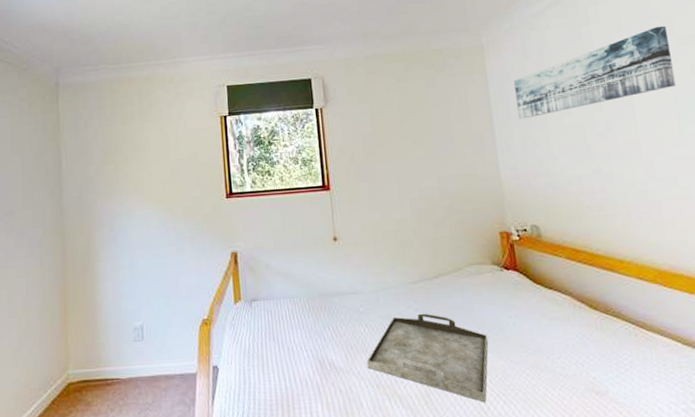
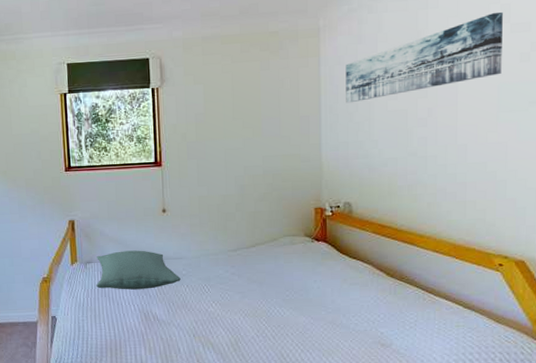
pillow: none [263,284,358,332] -> present [96,250,181,290]
serving tray: present [366,313,489,403] -> none [186,276,294,351]

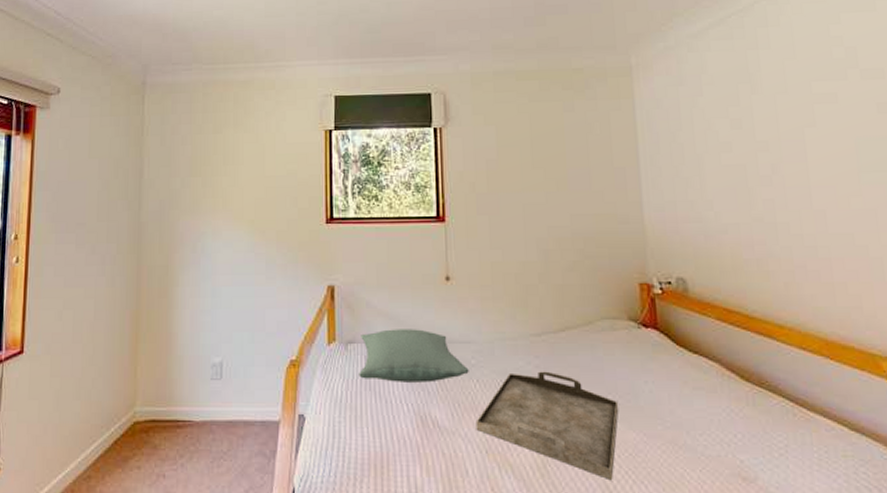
serving tray: none [186,276,294,351] -> present [476,371,619,481]
wall art: present [345,11,503,103] -> none [666,55,857,154]

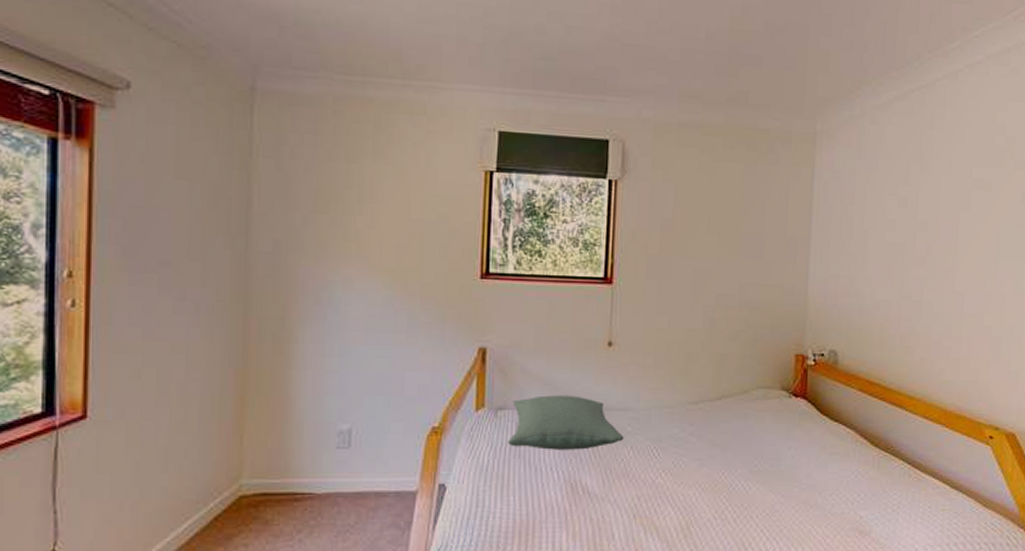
serving tray: present [476,371,619,481] -> none [626,438,763,539]

